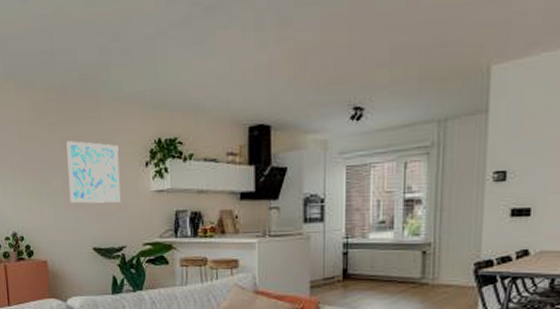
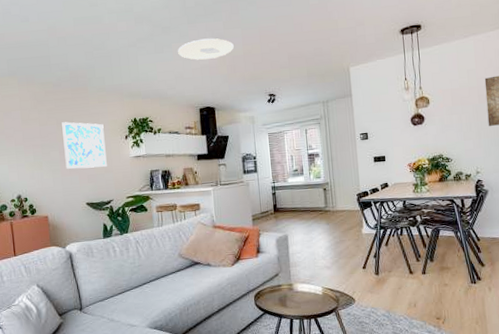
ceiling light: none [224,21,307,56] -> present [178,38,234,60]

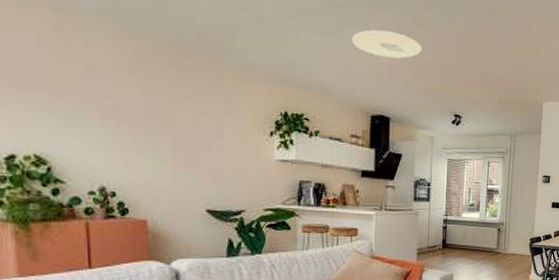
wall art: present [62,122,107,169] -> none [179,98,241,167]

